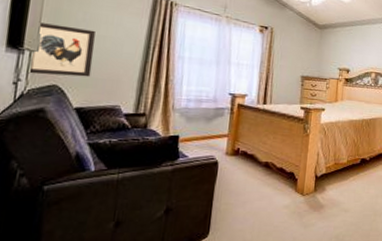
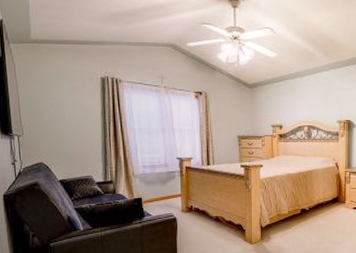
wall art: present [26,23,96,77] -> none [19,111,66,155]

